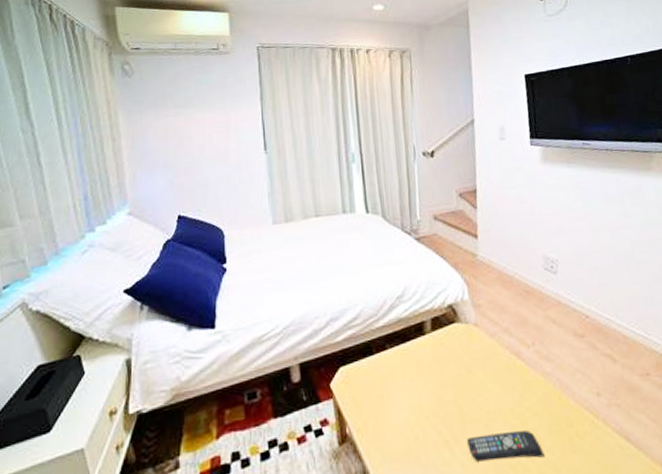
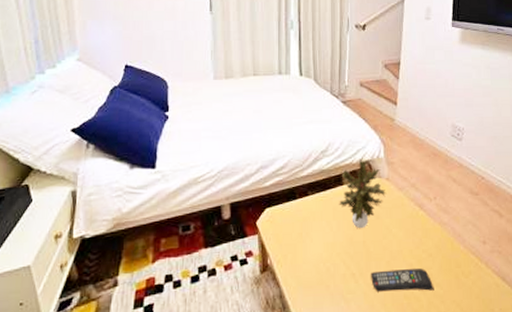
potted plant: none [421,303,476,386] -> present [339,160,387,229]

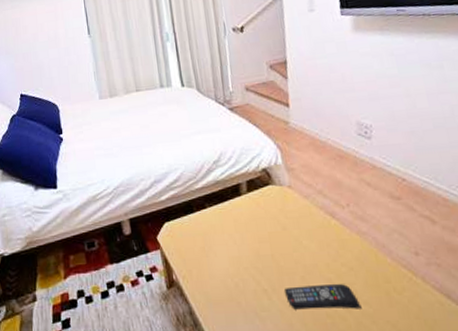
potted plant: present [339,160,387,229] -> none [237,167,291,242]

